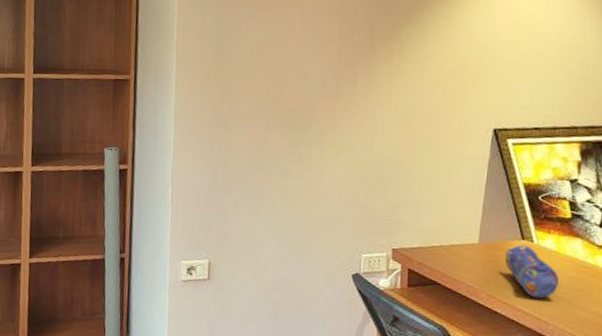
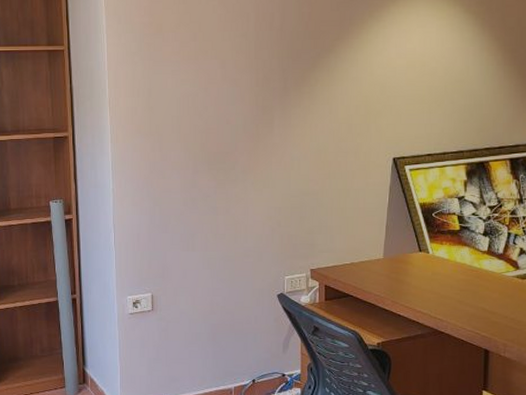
pencil case: present [504,244,559,298] -> none [405,255,450,300]

